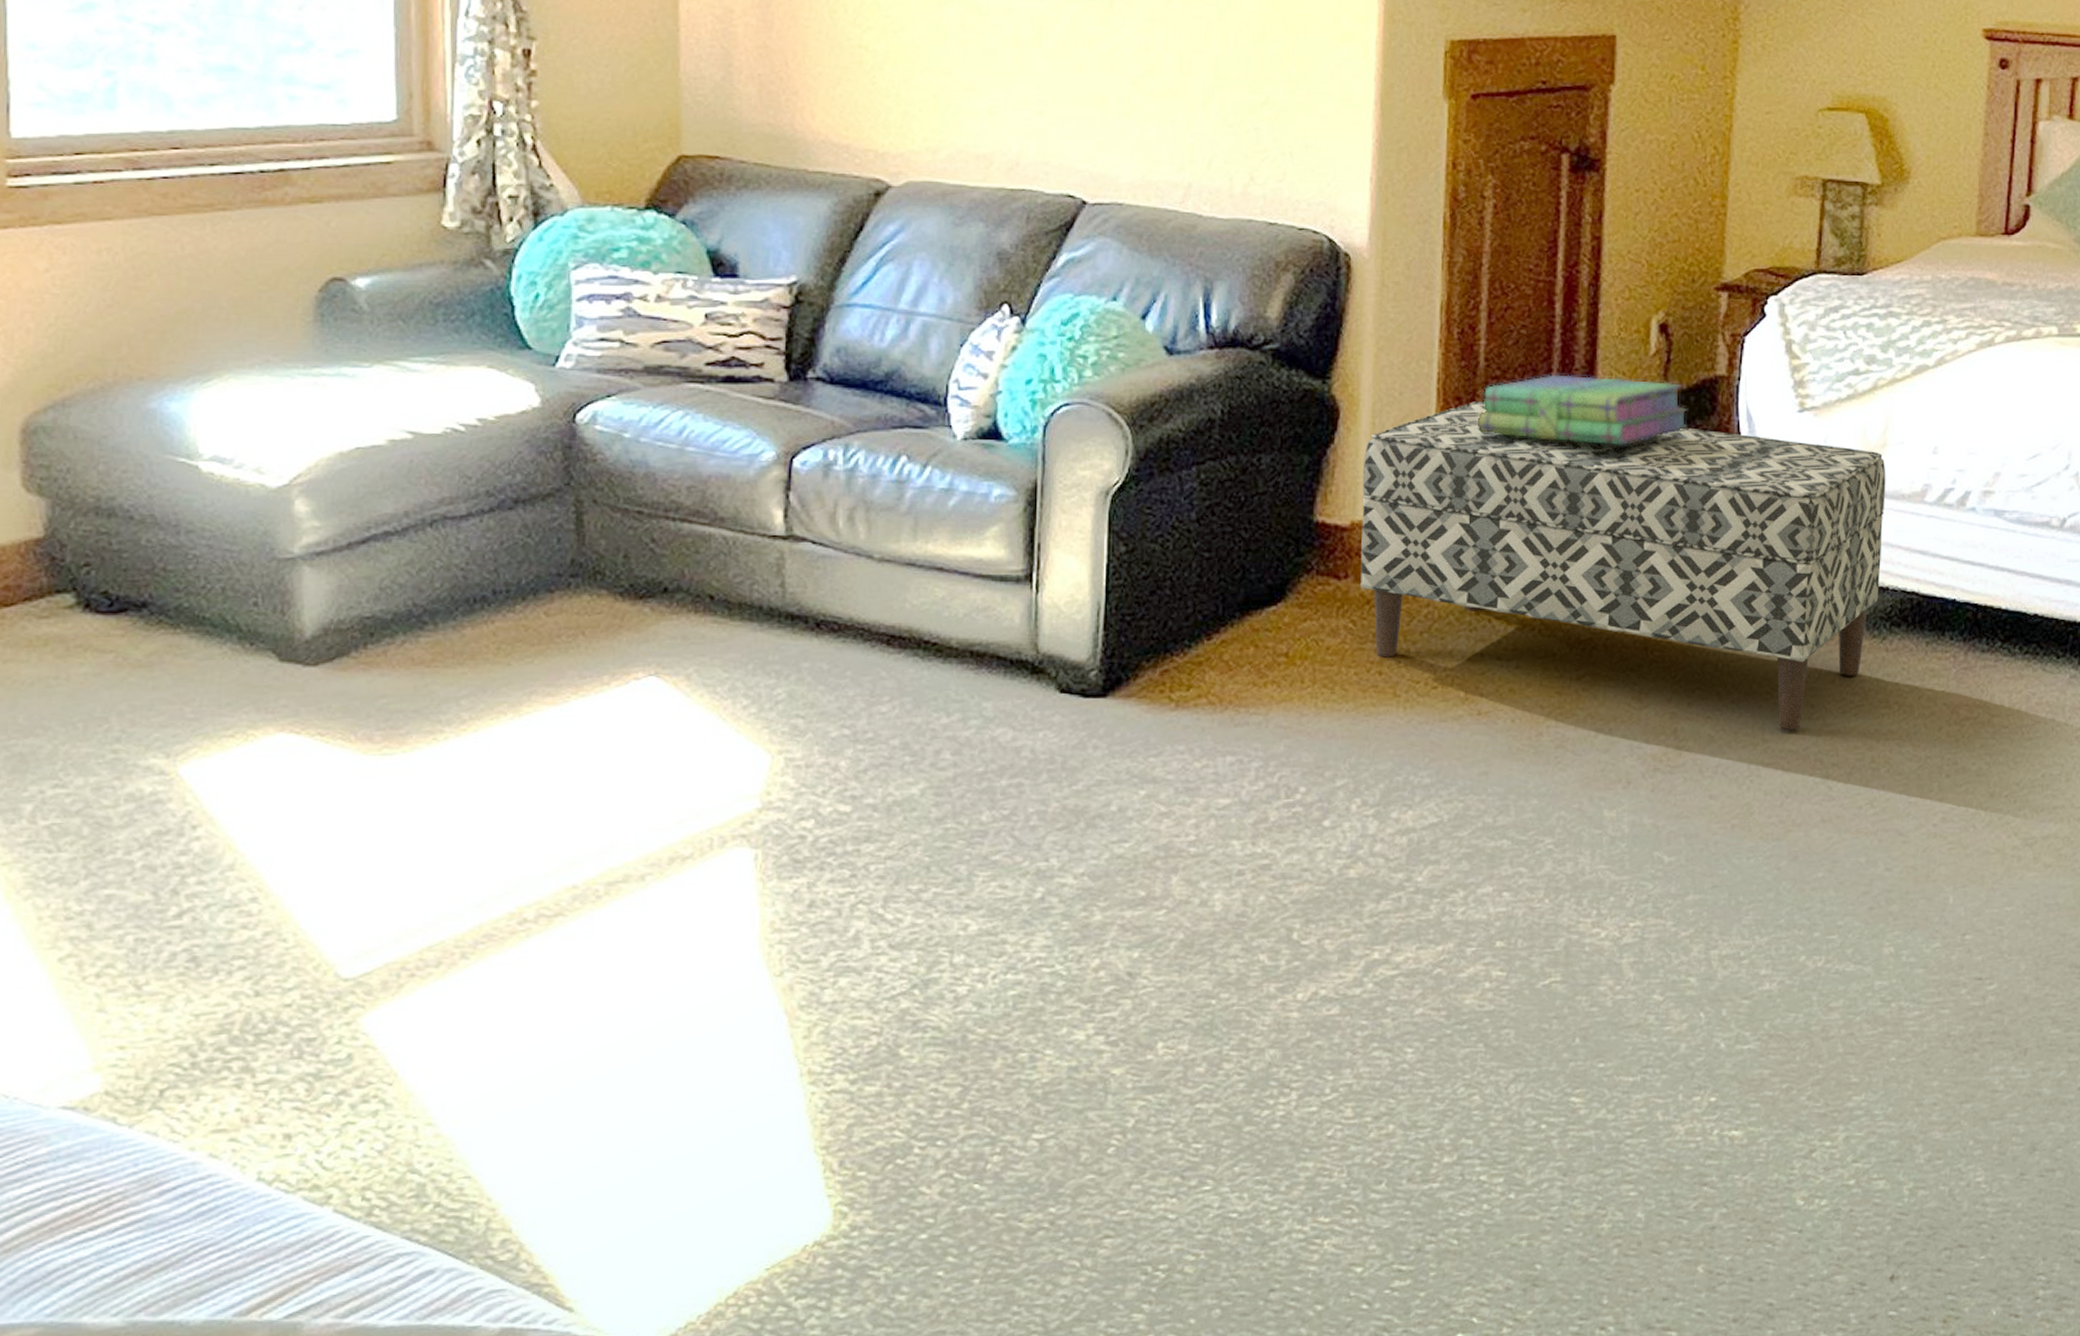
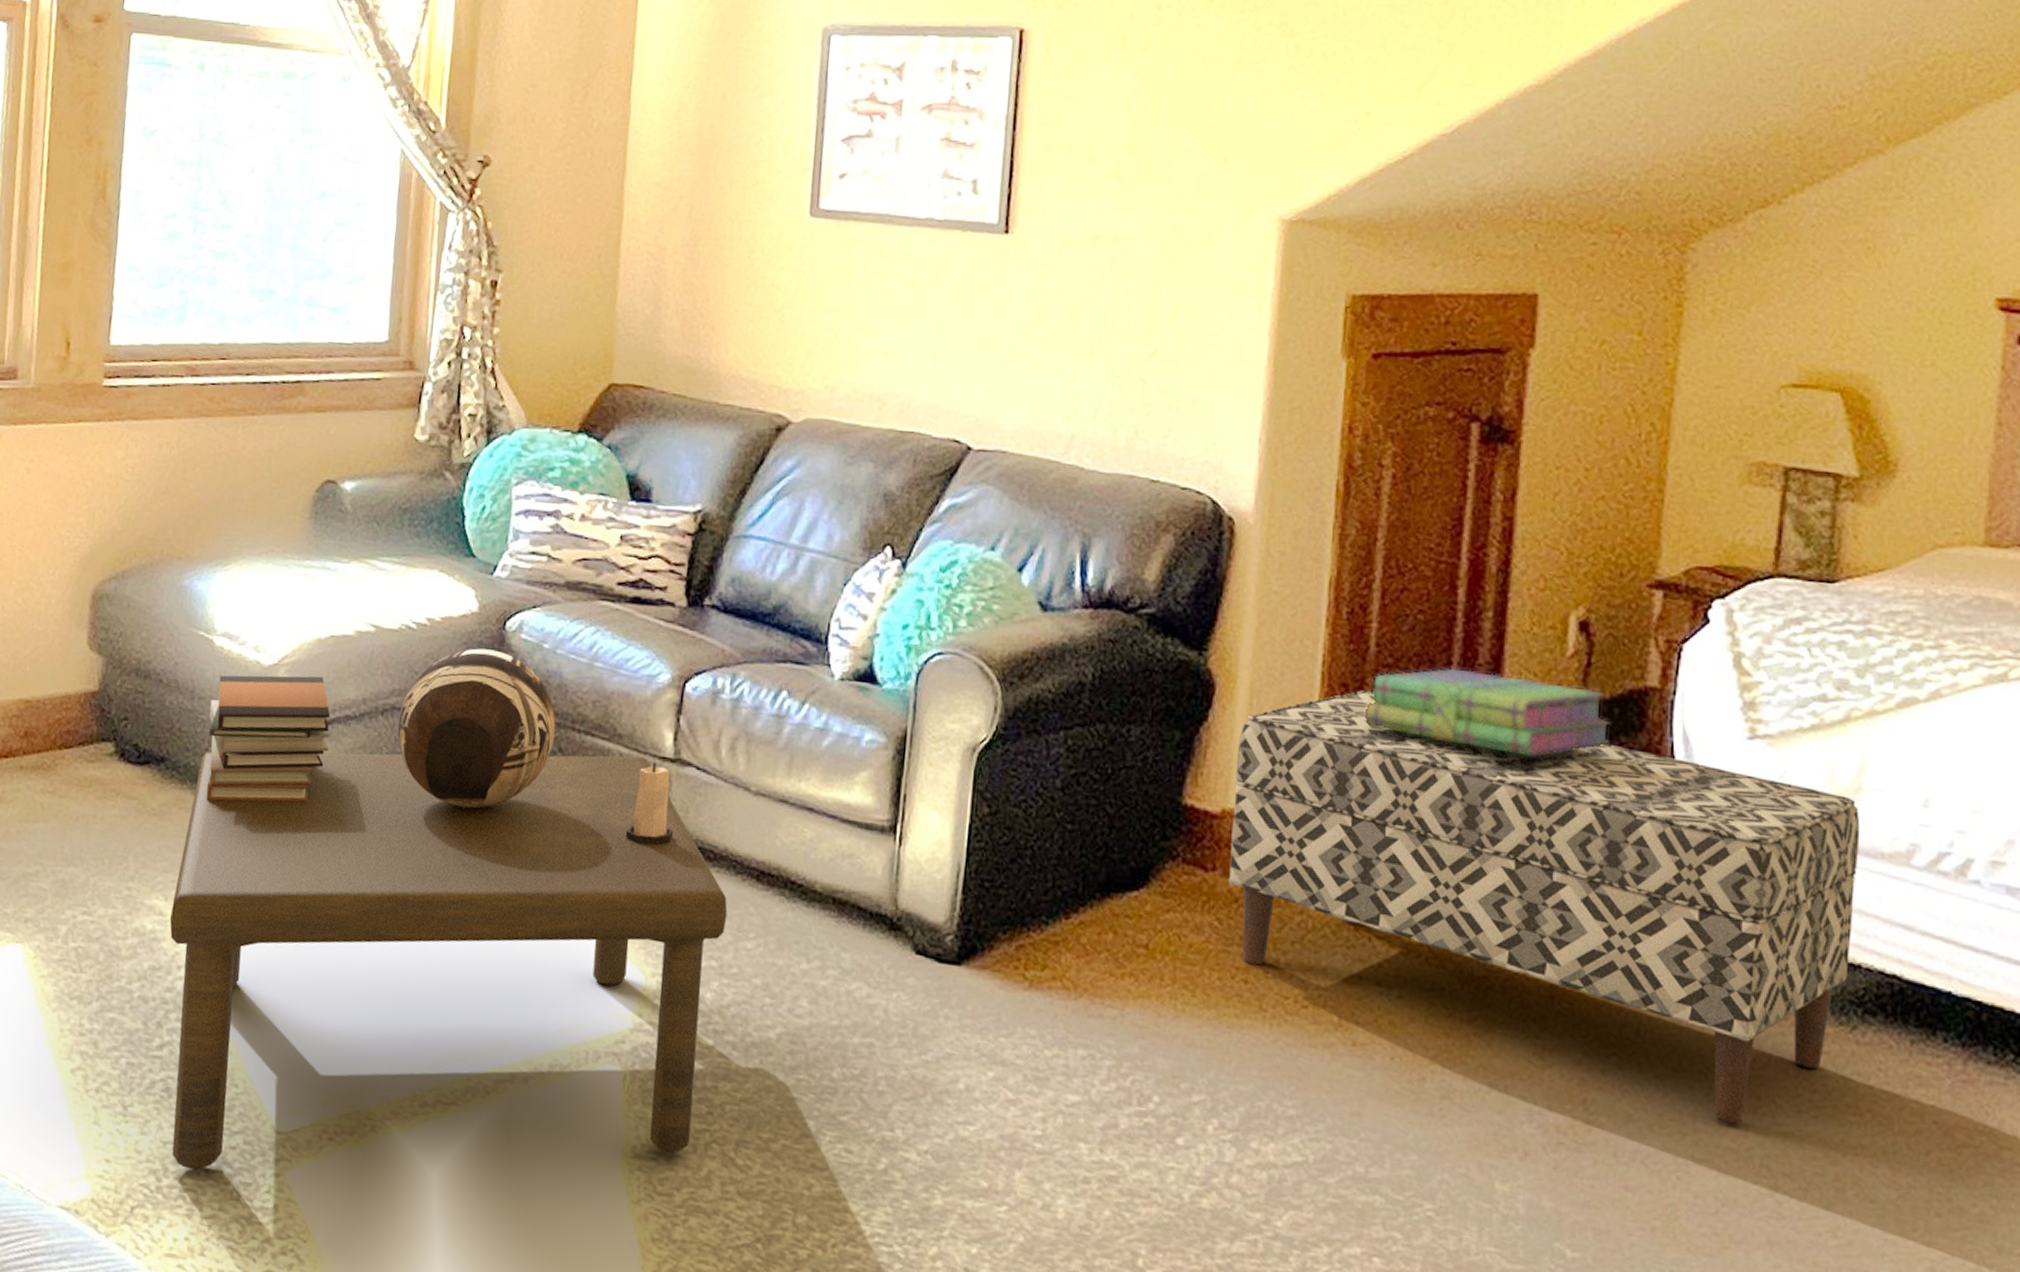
coffee table: none [174,537,858,1037] -> present [169,751,728,1170]
book stack: none [202,493,366,643] -> present [206,675,331,803]
decorative bowl: none [452,445,646,613] -> present [397,648,556,809]
candle: none [737,541,792,625] -> present [626,762,674,846]

